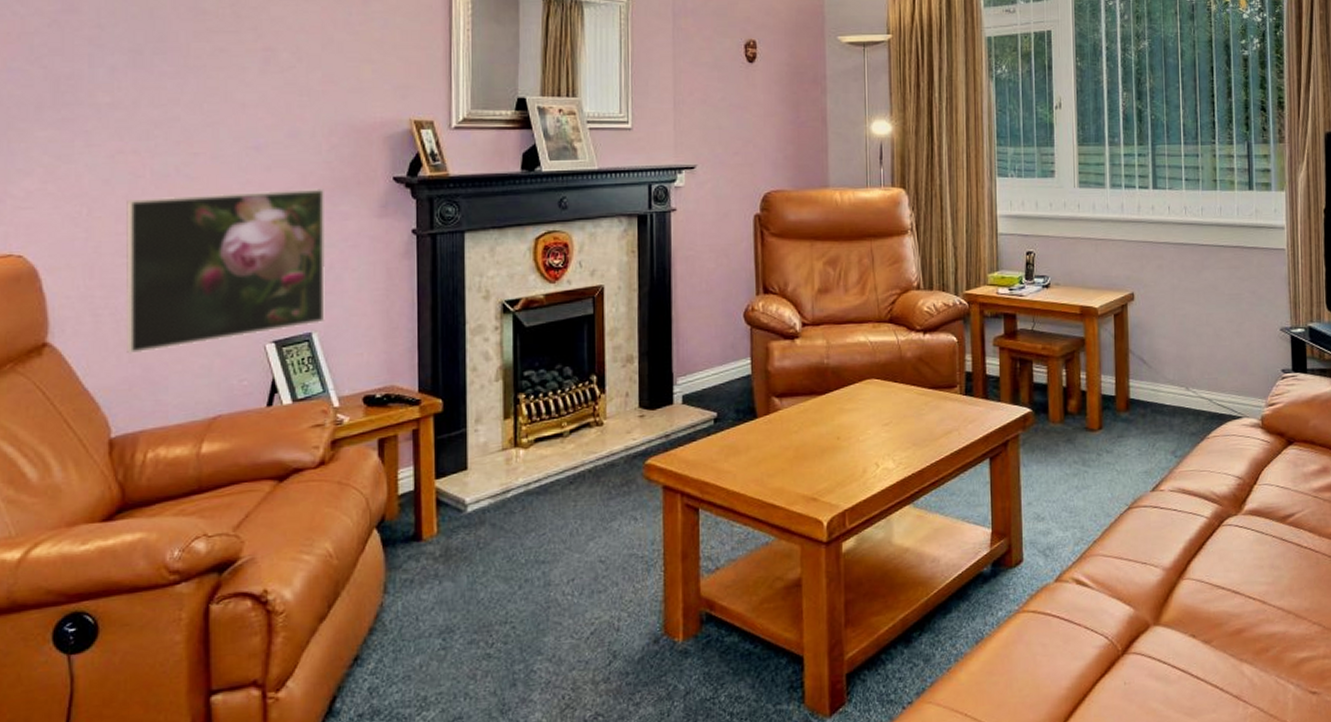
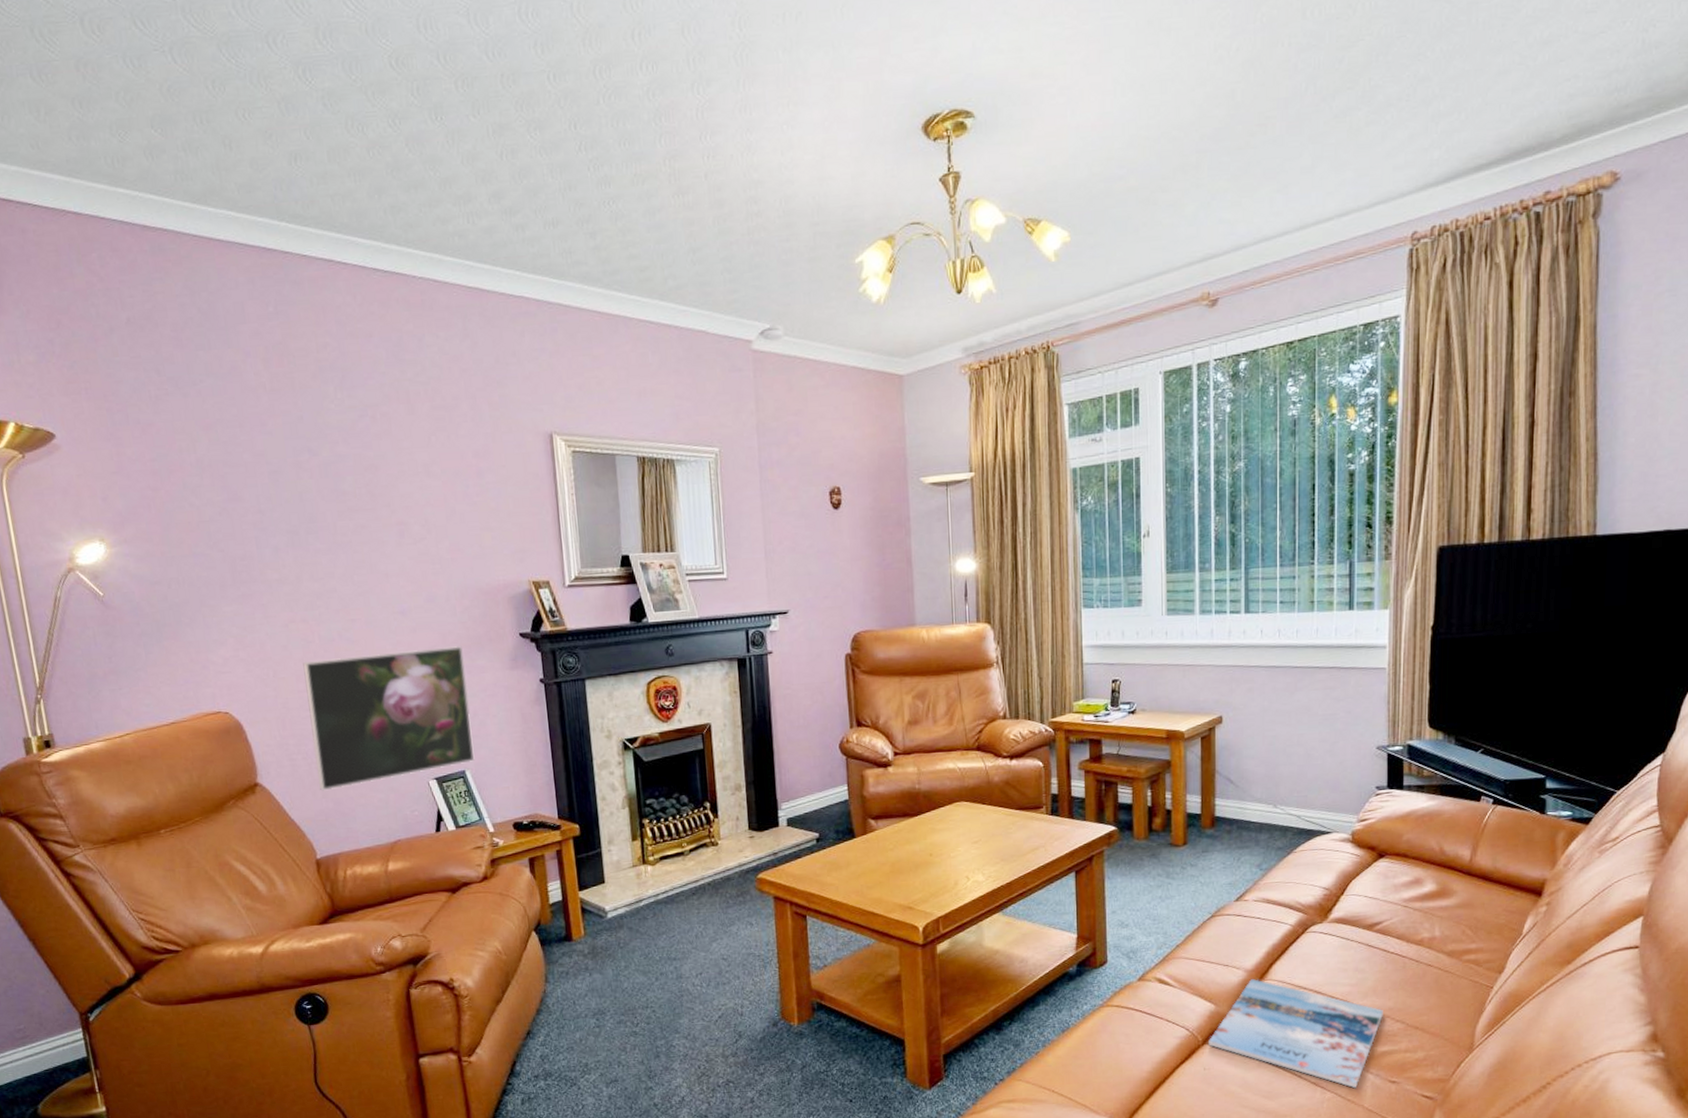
magazine: none [1128,578,1300,702] -> present [1209,979,1383,1089]

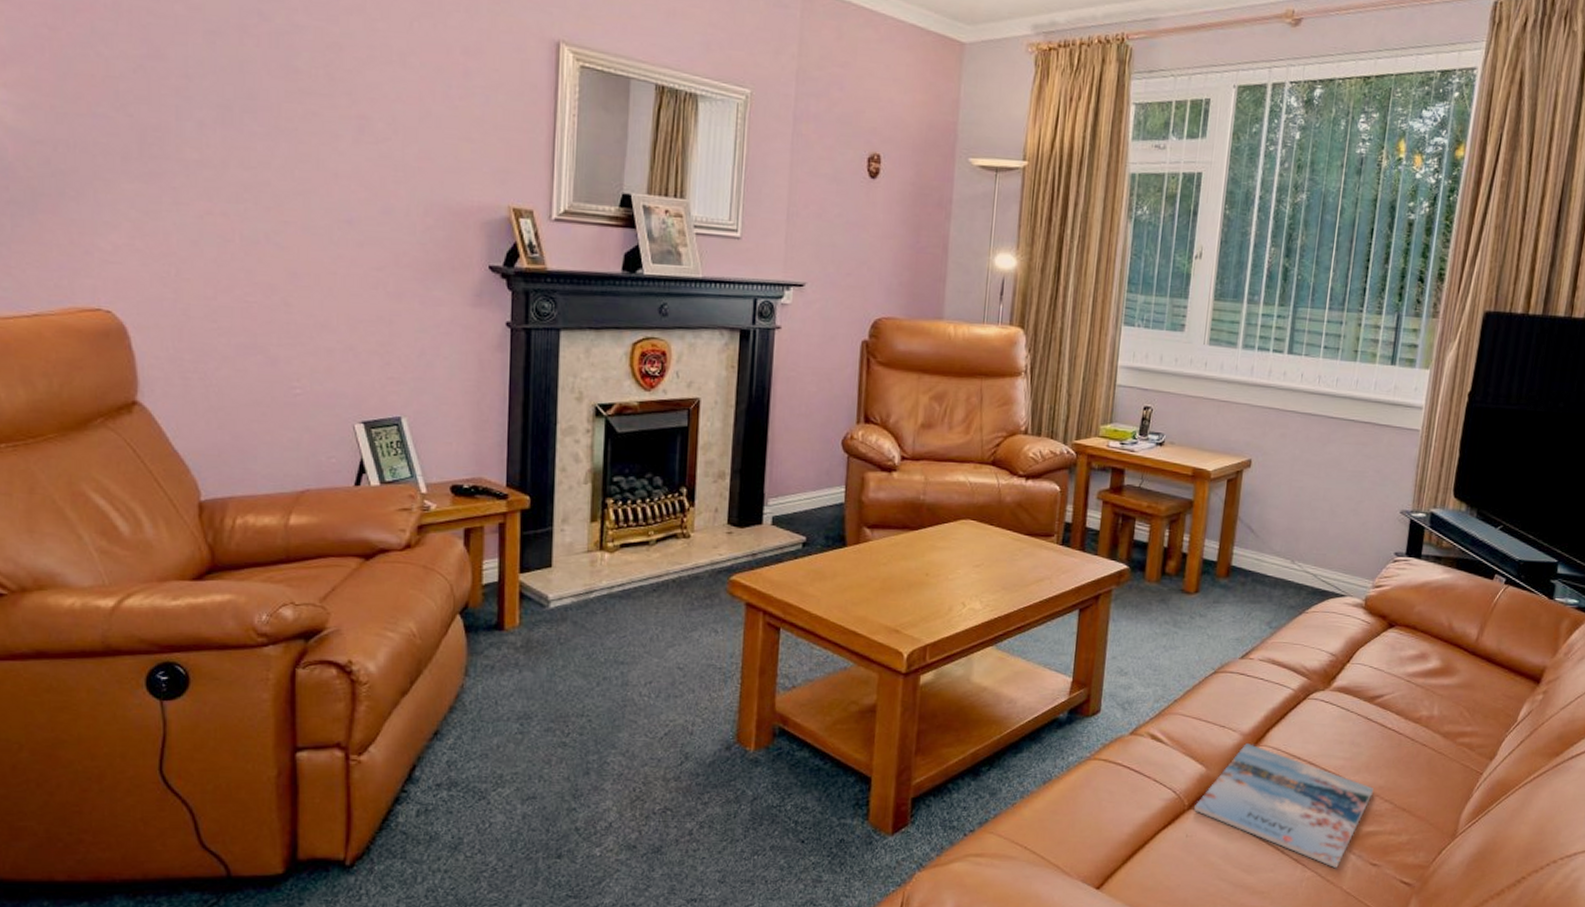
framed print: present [303,646,475,791] -> none [214,262,419,421]

